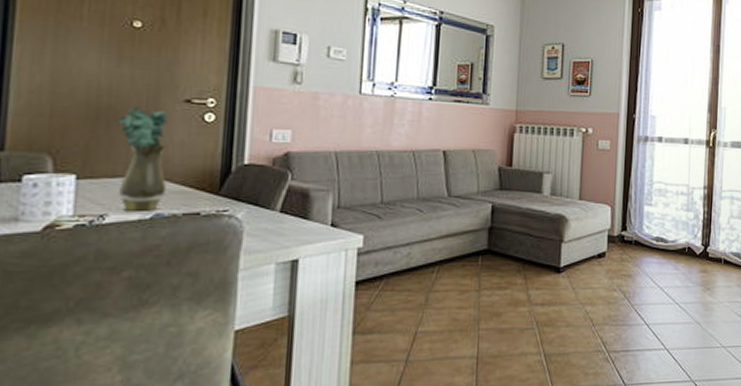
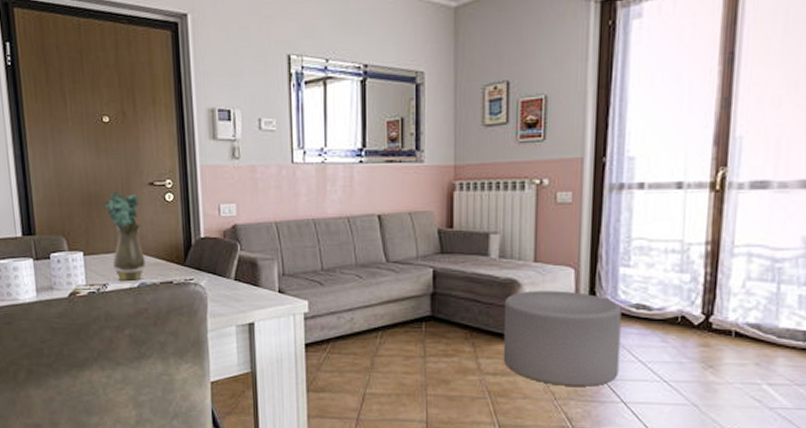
pouf: none [550,225,646,312] -> present [503,290,622,387]

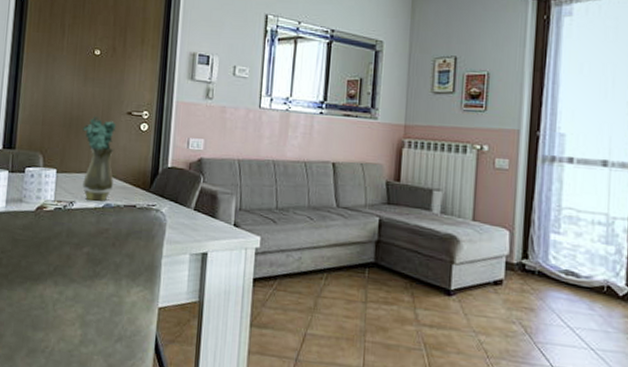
pouf: present [503,290,622,387] -> none [439,247,552,348]

